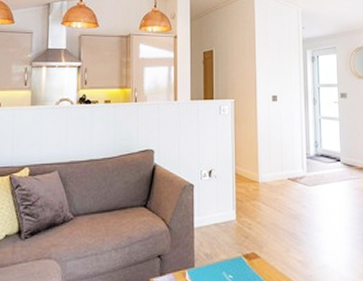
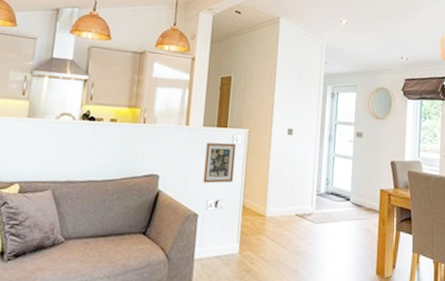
picture frame: none [195,114,224,154] -> present [203,142,237,184]

